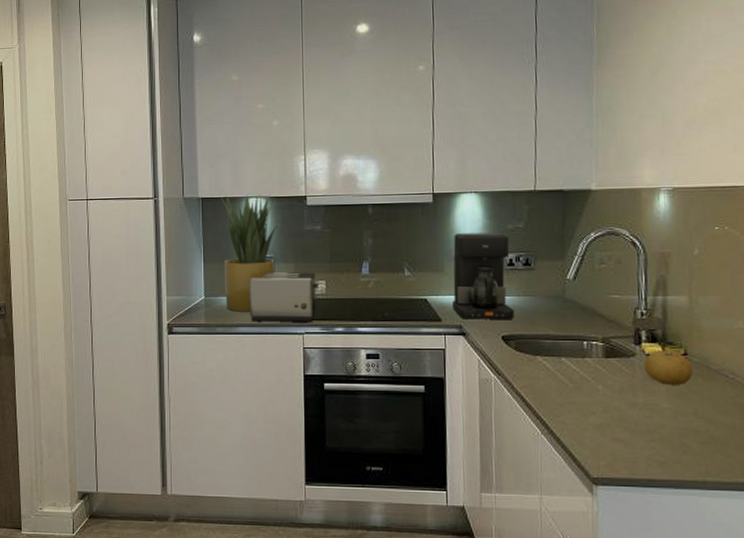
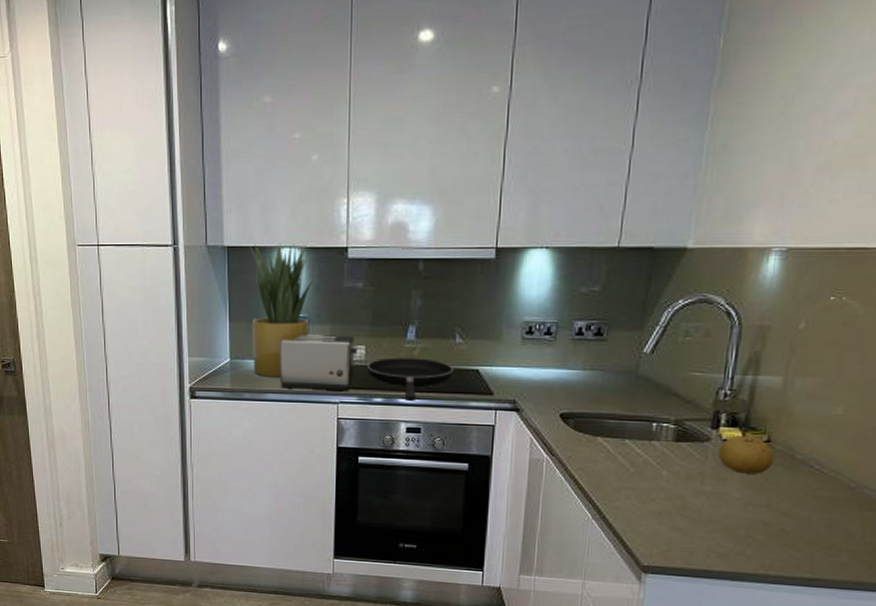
frying pan: none [328,290,405,329] -> present [368,357,454,401]
coffee maker: present [452,232,514,319] -> none [507,296,581,396]

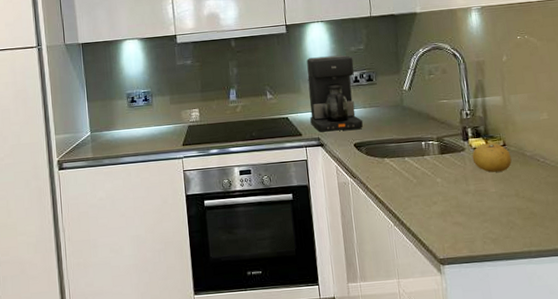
planter: present [249,244,314,377] -> none [99,36,153,144]
toaster: present [280,334,358,392] -> none [130,102,194,152]
frying pan: present [368,357,454,401] -> none [202,113,269,149]
coffee maker: none [507,296,581,396] -> present [306,54,363,132]

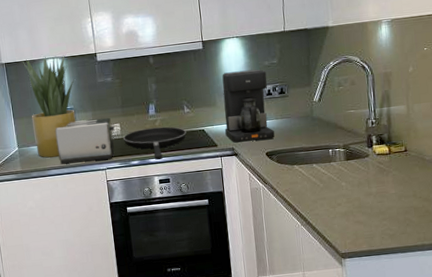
planter: none [99,36,153,144] -> present [22,55,76,158]
toaster: none [130,102,194,152] -> present [55,117,115,165]
frying pan: none [202,113,269,149] -> present [123,127,187,160]
fruit: present [472,143,512,172] -> none [375,149,412,176]

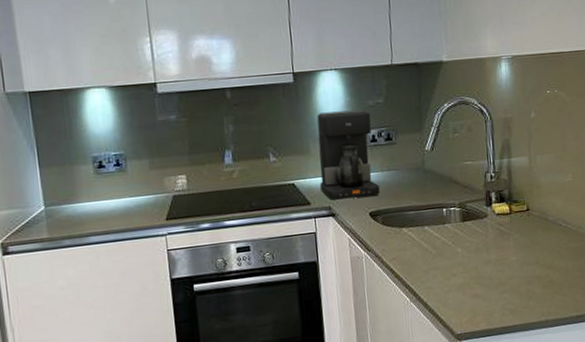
planter: present [22,55,76,158] -> none [53,83,128,220]
toaster: present [55,117,115,165] -> none [98,166,180,229]
frying pan: present [123,127,187,160] -> none [191,179,272,222]

